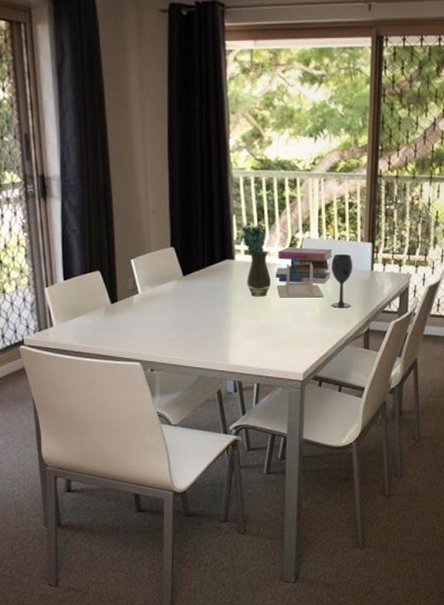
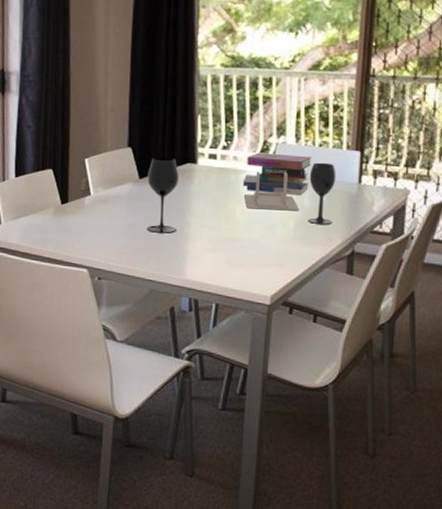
wineglass: none [190,254,219,325] -> present [146,156,179,233]
vase: present [241,222,271,297] -> none [205,124,237,206]

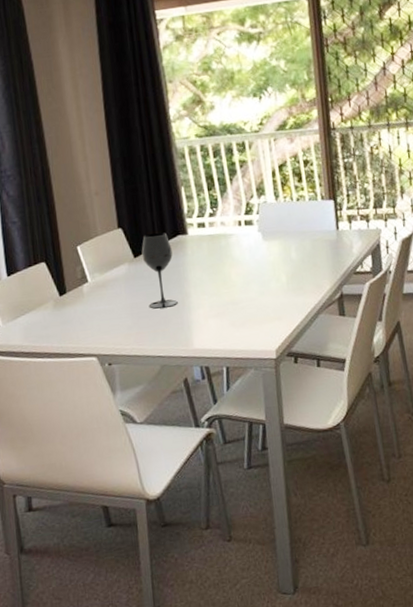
books: present [242,152,311,196] -> none [233,212,294,253]
napkin holder: present [244,171,300,211] -> none [236,230,289,270]
wine glass: present [308,162,336,225] -> none [292,215,319,274]

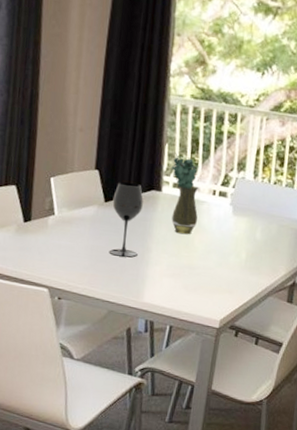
vase: none [192,194,230,272] -> present [171,153,198,234]

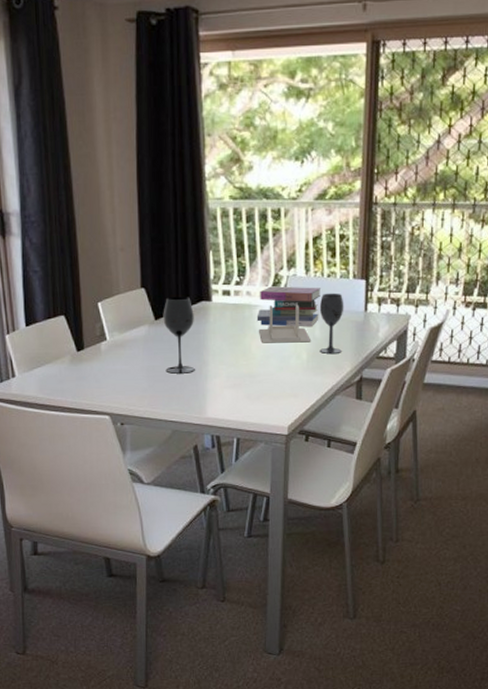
vase: present [171,153,198,234] -> none [218,259,252,343]
books: none [202,185,266,229] -> present [256,286,320,327]
napkin holder: none [203,203,252,243] -> present [259,305,312,343]
wine glass: none [258,199,287,257] -> present [319,293,344,354]

